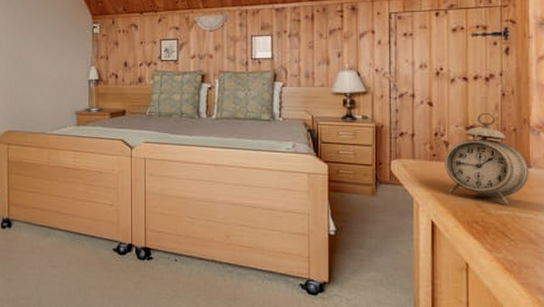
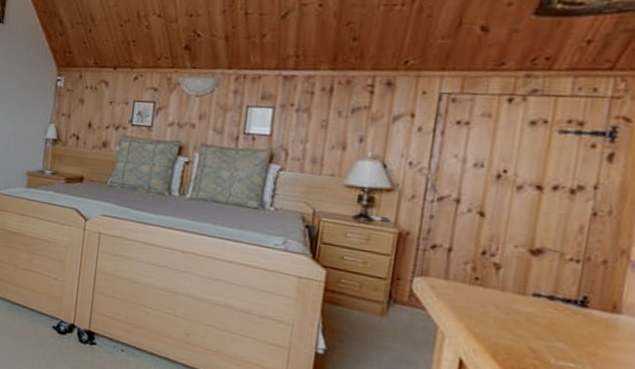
alarm clock: present [445,112,529,205] -> none [489,233,619,356]

